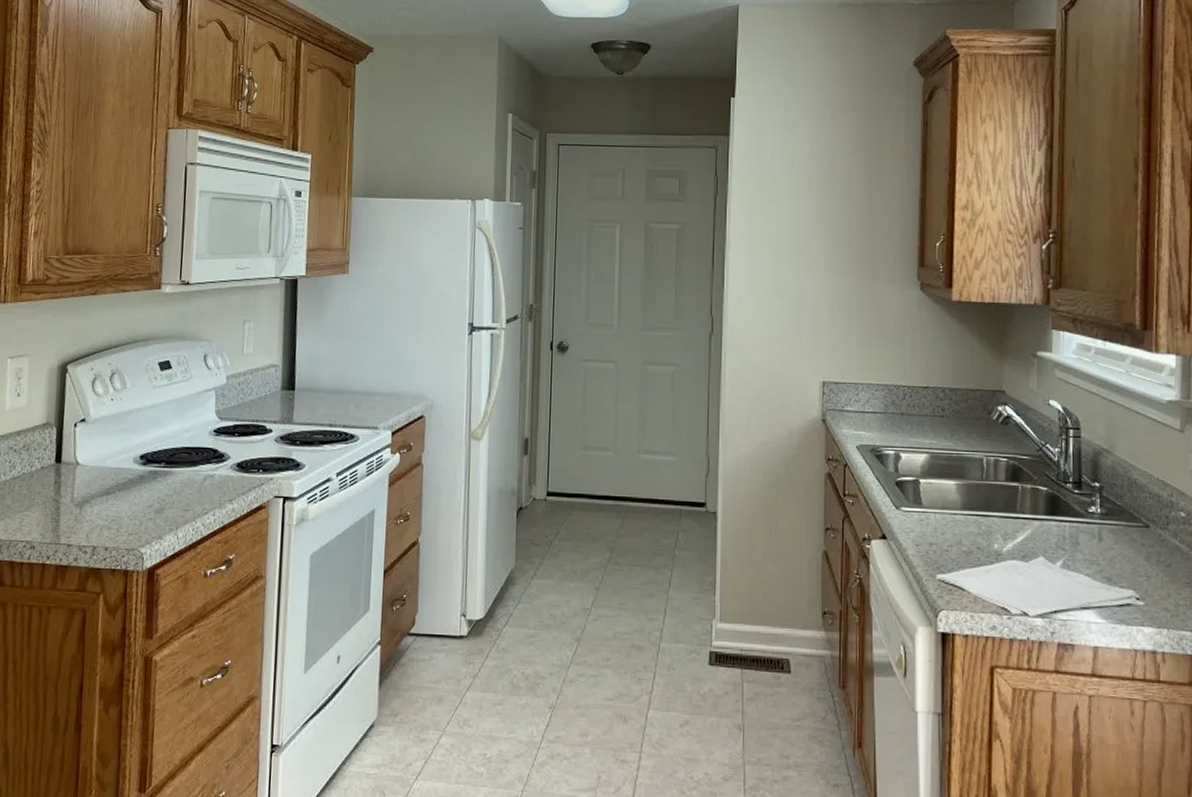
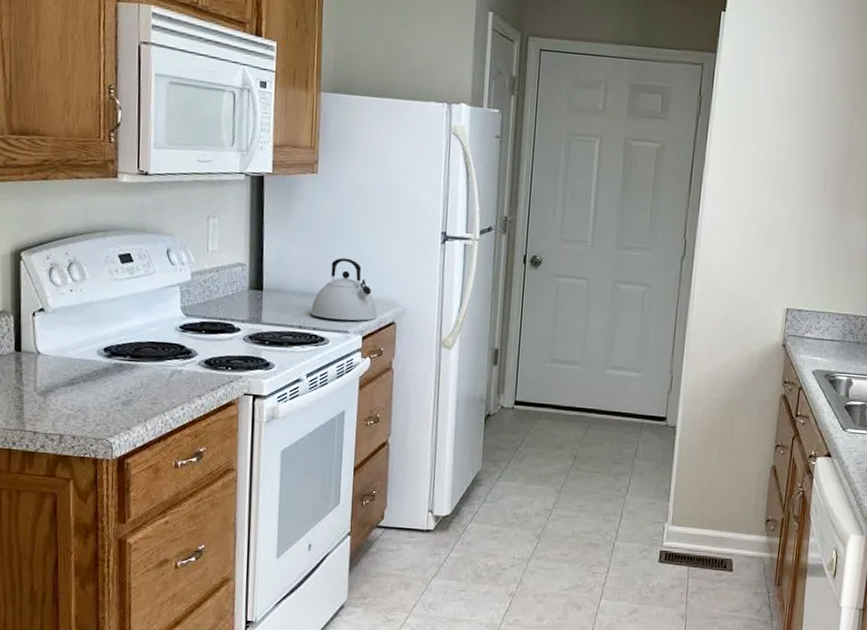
kettle: none [341,354,406,417] -> present [311,258,377,321]

